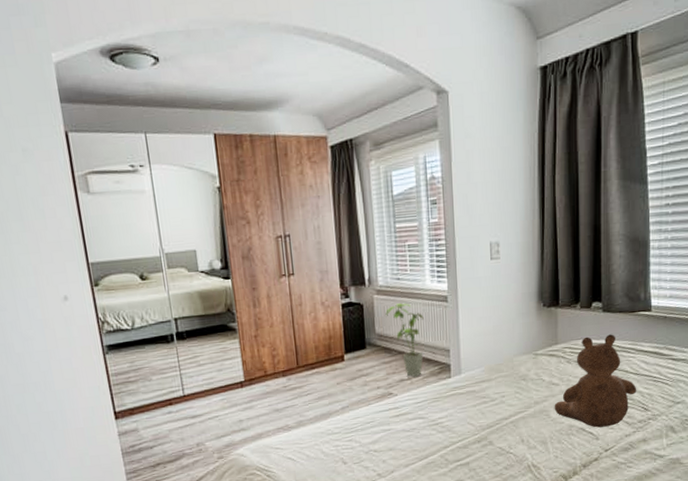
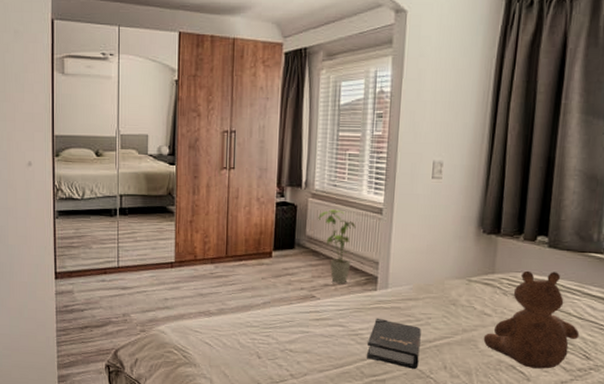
hardback book: none [448,404,498,448] -> present [367,318,421,370]

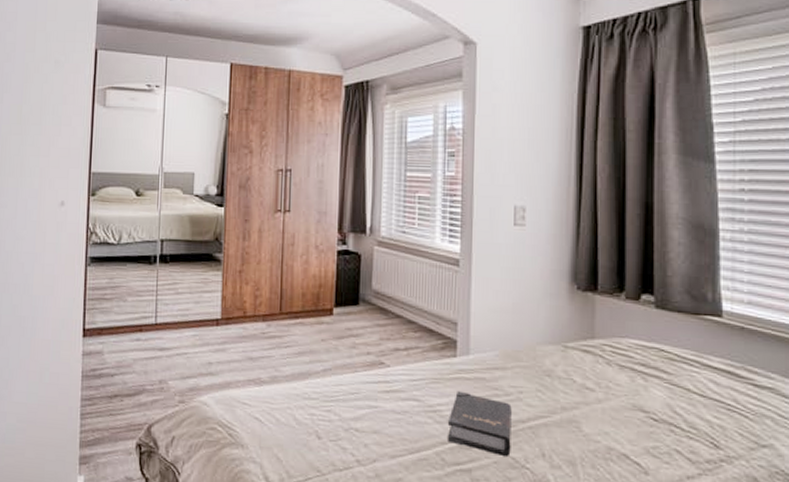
house plant: present [318,209,356,284] -> none [385,259,429,349]
teddy bear: present [483,270,580,369] -> none [587,335,703,460]

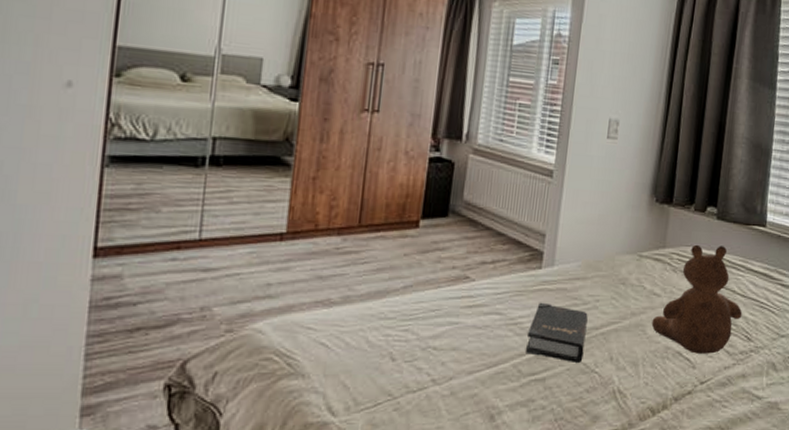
teddy bear: none [587,335,703,460] -> present [651,244,743,354]

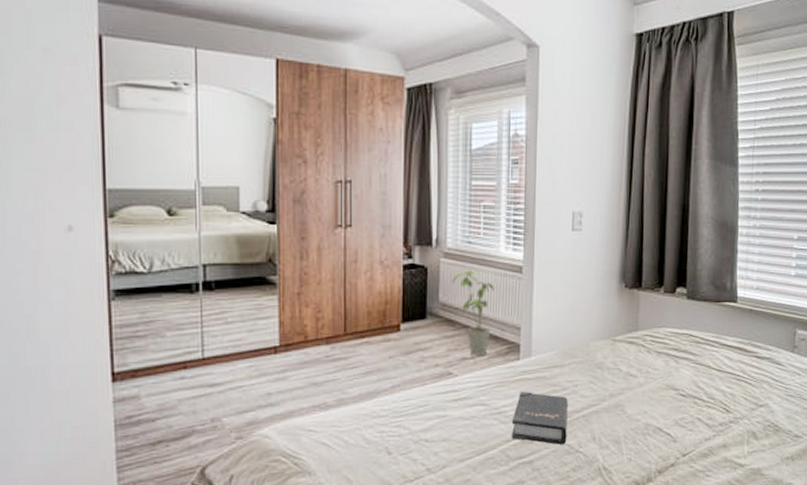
house plant: none [479,169,523,262] -> present [452,270,495,356]
teddy bear: present [651,244,743,354] -> none [630,324,719,429]

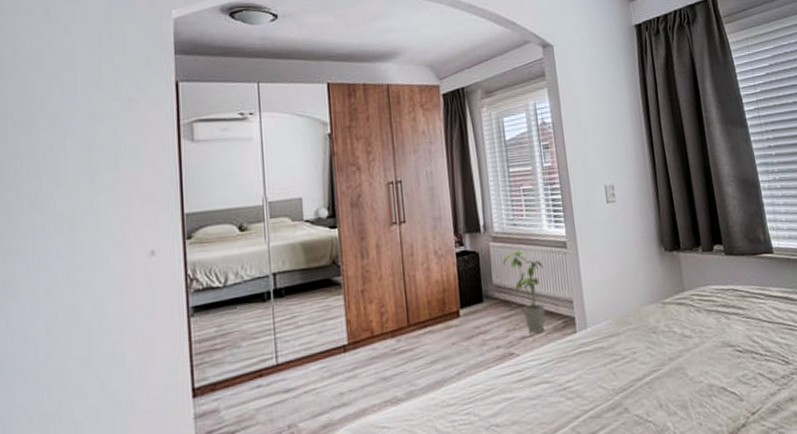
hardback book: present [512,391,568,446] -> none [578,363,635,417]

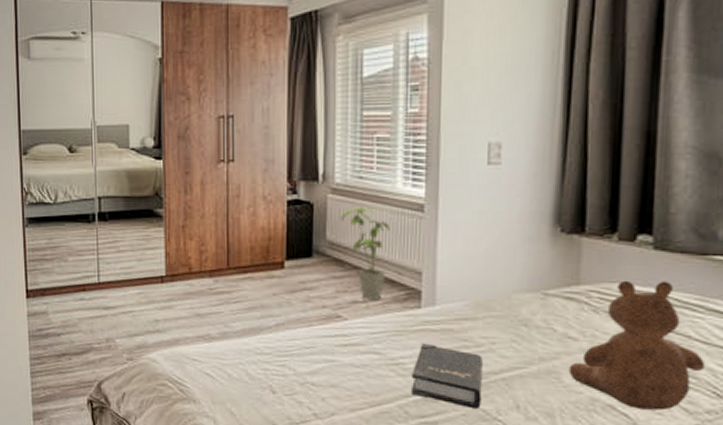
hardback book: none [578,363,635,417] -> present [412,343,483,410]
teddy bear: none [689,278,774,387] -> present [568,280,706,411]

